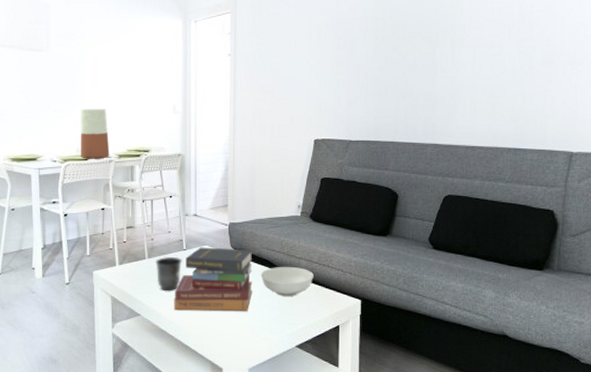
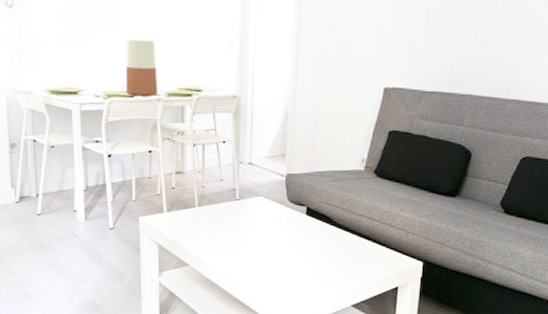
mug: present [156,257,183,292] -> none [206,206,236,243]
books: present [174,247,253,311] -> none [224,198,310,267]
bowl: present [260,266,314,296] -> none [317,222,375,254]

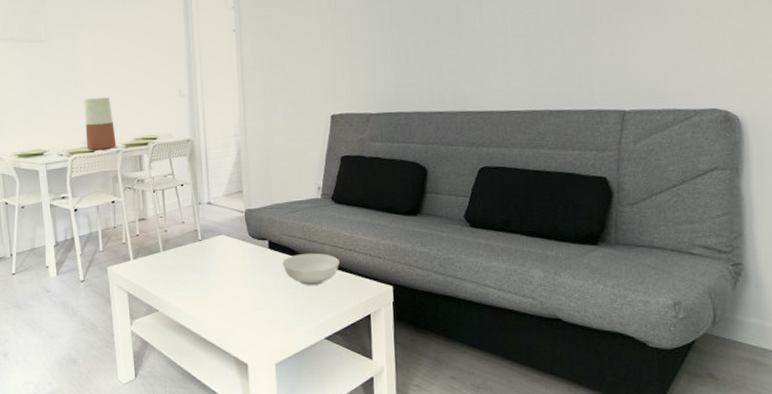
bowl: none [317,222,375,254] -> present [281,252,340,285]

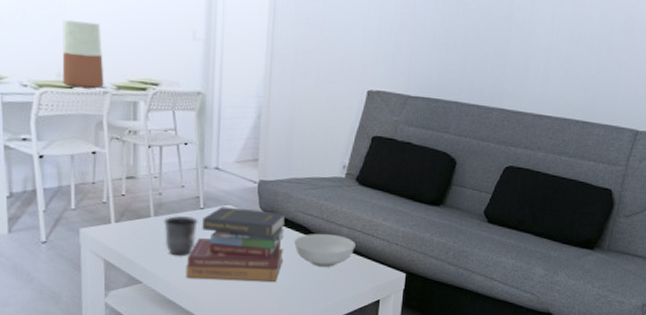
mug: none [171,249,199,285] -> present [164,216,199,257]
books: none [192,236,275,304] -> present [185,206,285,282]

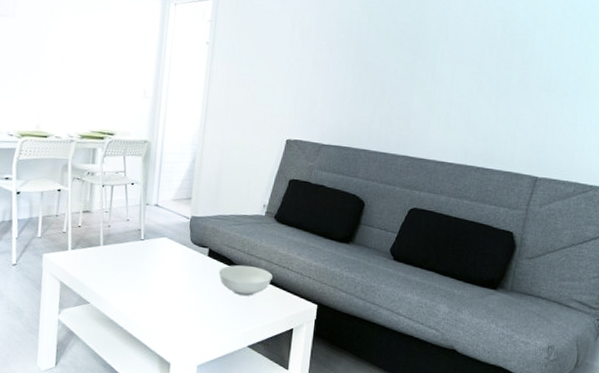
vase: present [62,20,104,88] -> none [40,83,72,137]
mug: present [164,216,199,257] -> none [110,245,140,281]
books: present [185,206,285,282] -> none [125,238,212,307]

